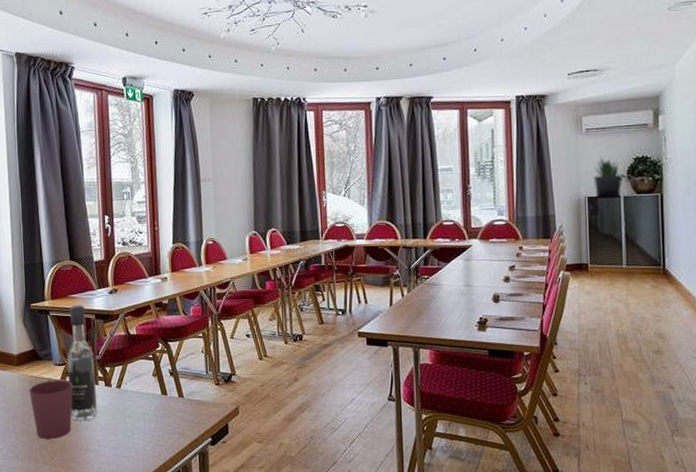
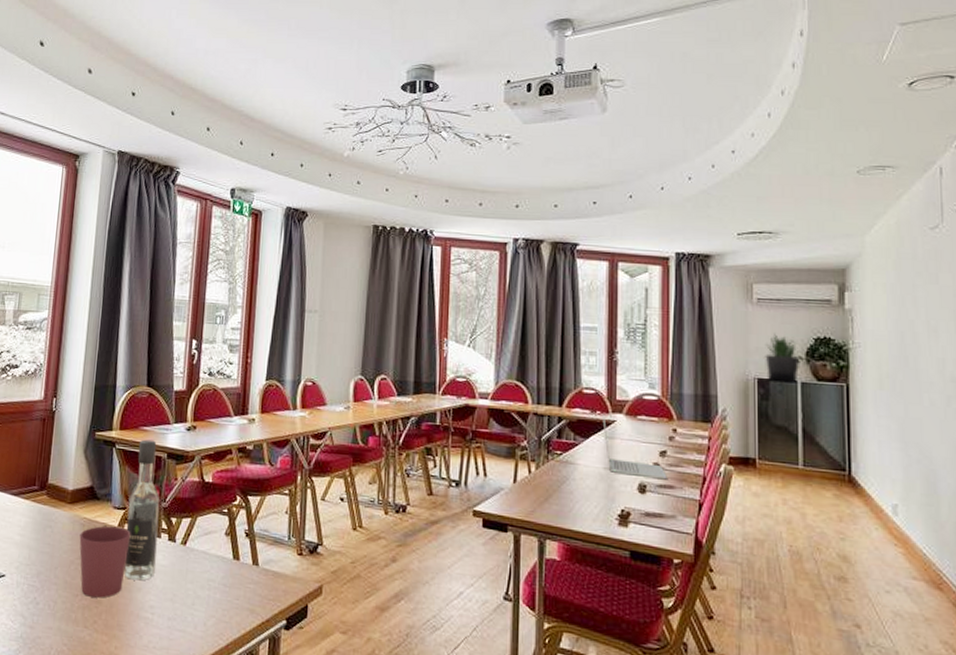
laptop: none [460,240,516,290] -> present [602,413,667,480]

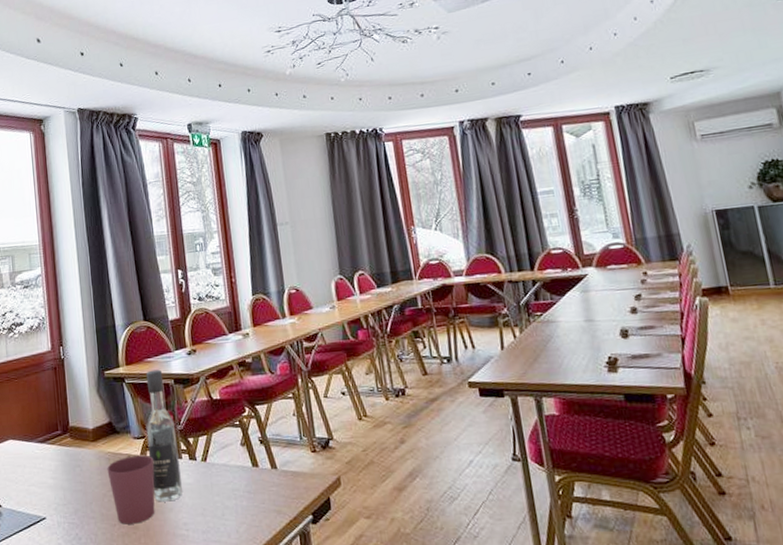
laptop: present [602,413,667,480] -> none [573,270,647,324]
planter: present [766,333,799,383] -> none [717,164,754,211]

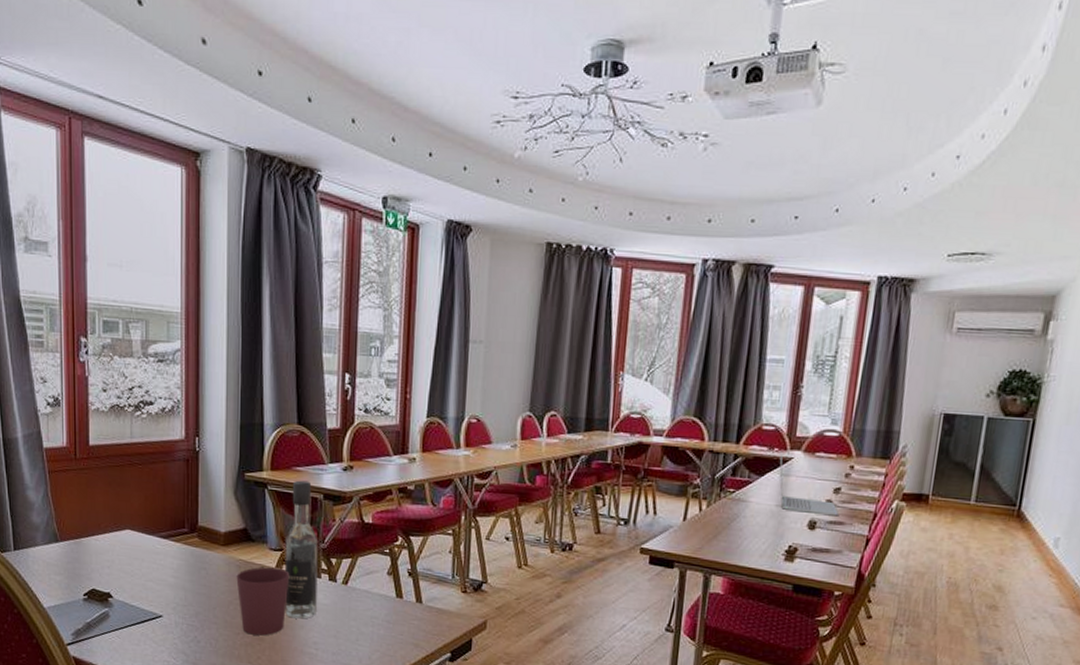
laptop: none [573,270,647,324] -> present [779,450,839,516]

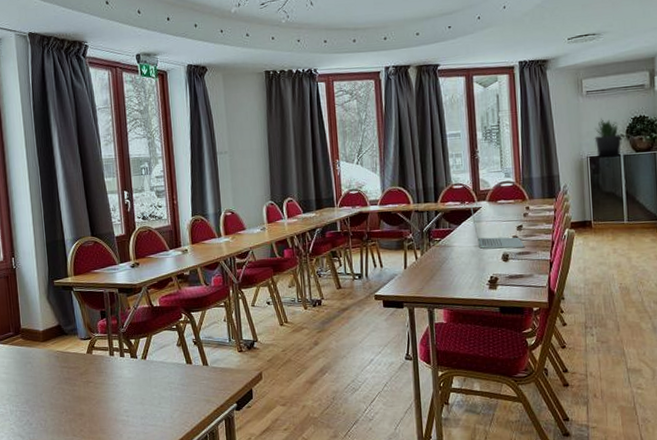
dixie cup: present [236,567,290,636] -> none [56,353,99,412]
bottle: present [284,480,319,619] -> none [92,280,125,393]
planter: none [955,365,990,419] -> present [595,118,621,158]

